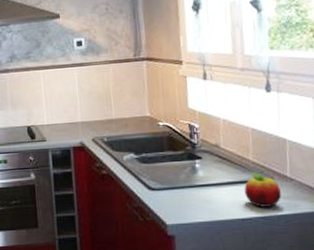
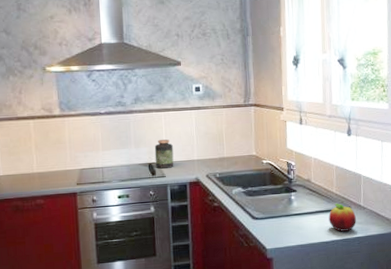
jar: none [33,100,55,132] -> present [154,139,174,169]

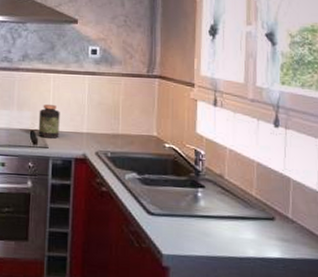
fruit: present [328,203,356,232] -> none [245,209,281,248]

